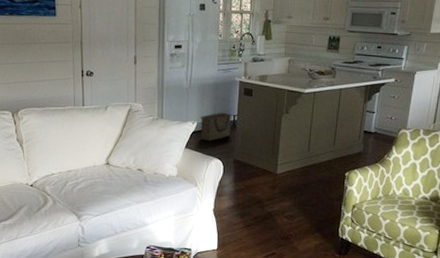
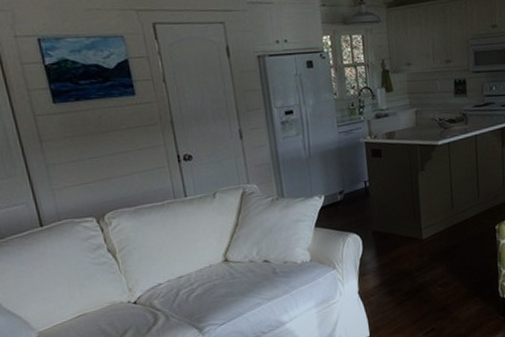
basket: present [200,112,232,142] -> none [327,179,364,216]

